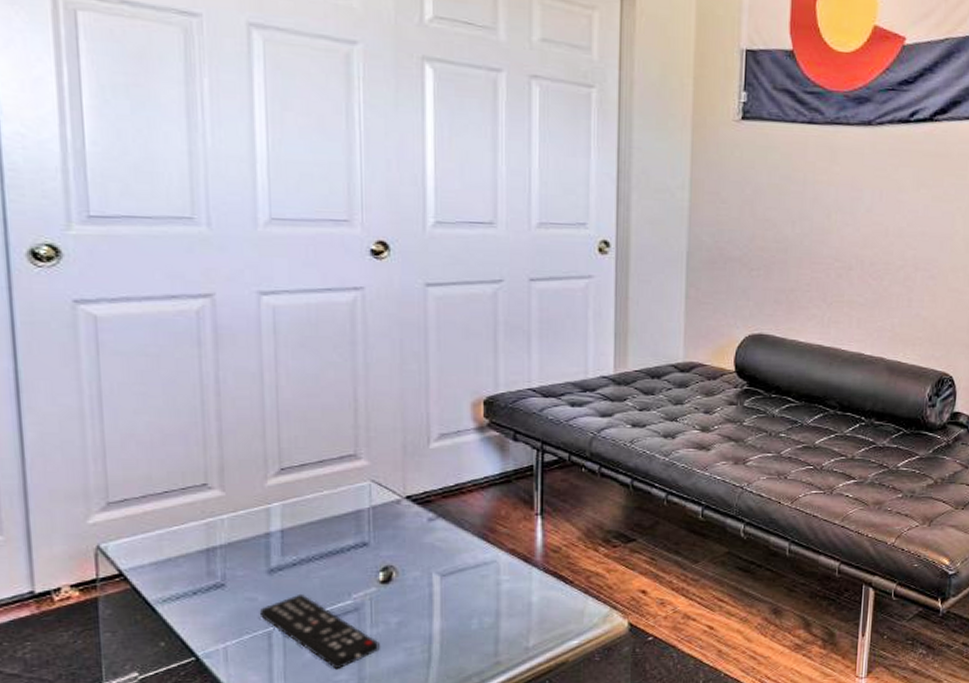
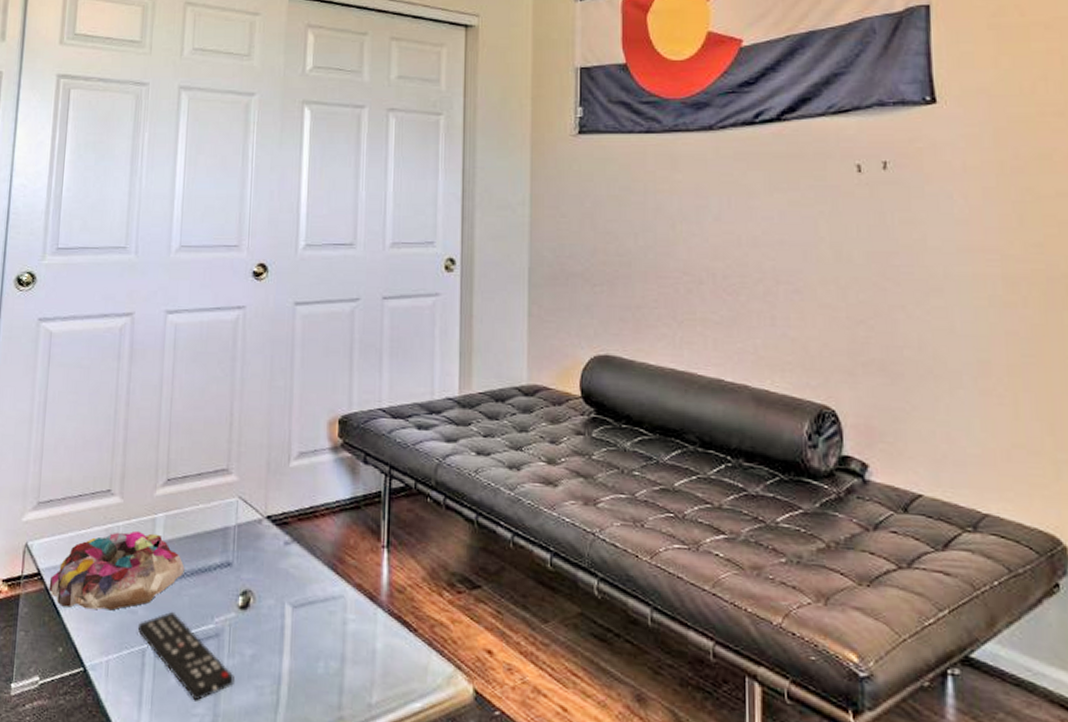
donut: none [137,521,312,604] -> present [49,530,185,611]

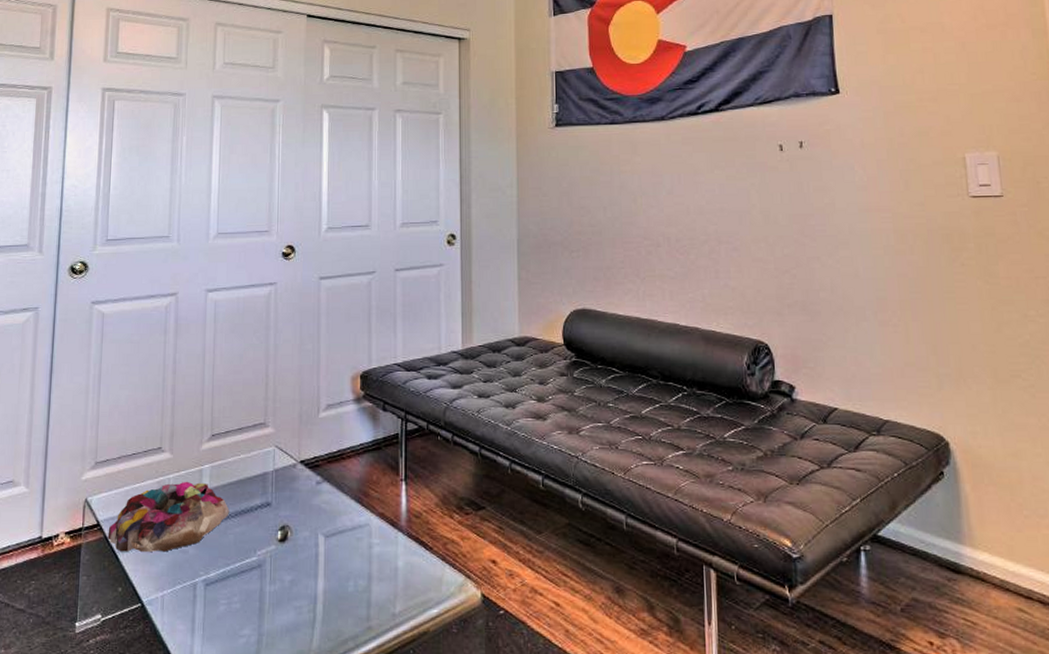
remote control: present [138,611,234,701] -> none [190,548,276,624]

